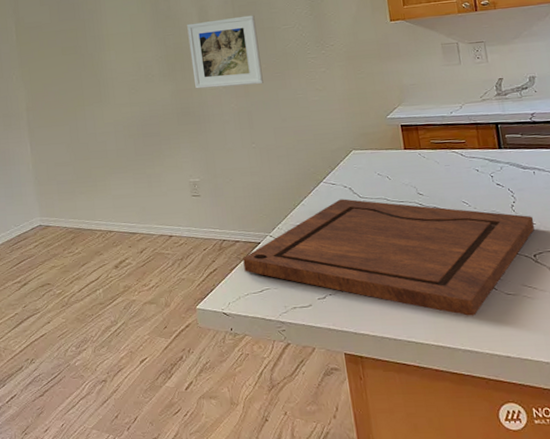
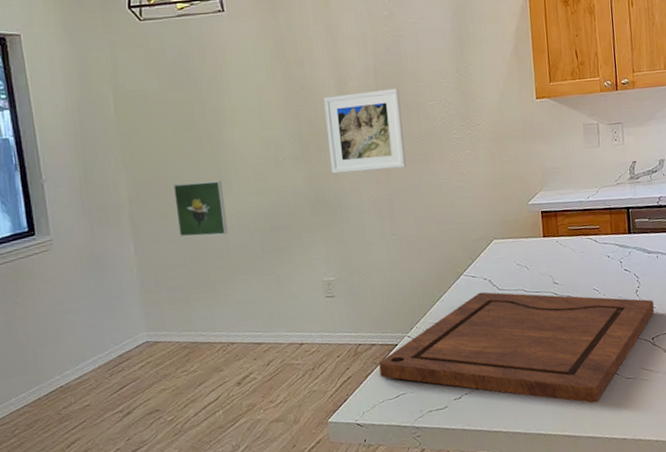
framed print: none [62,94,106,140] -> present [173,181,228,237]

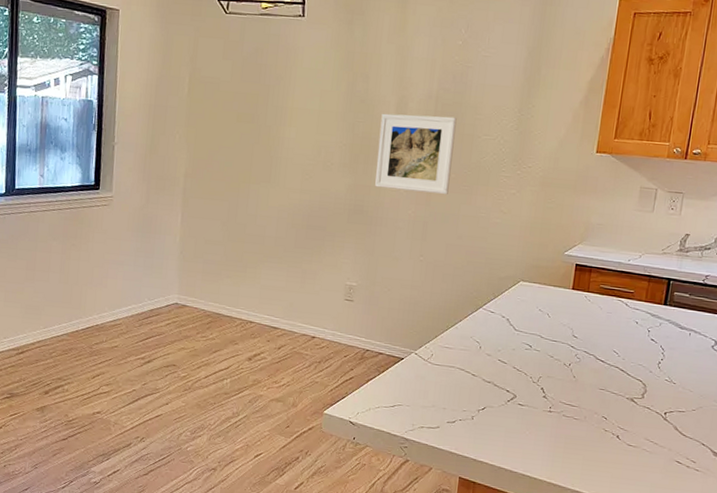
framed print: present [173,181,228,237] -> none [223,168,270,223]
cutting board: present [379,292,655,404] -> none [381,328,676,461]

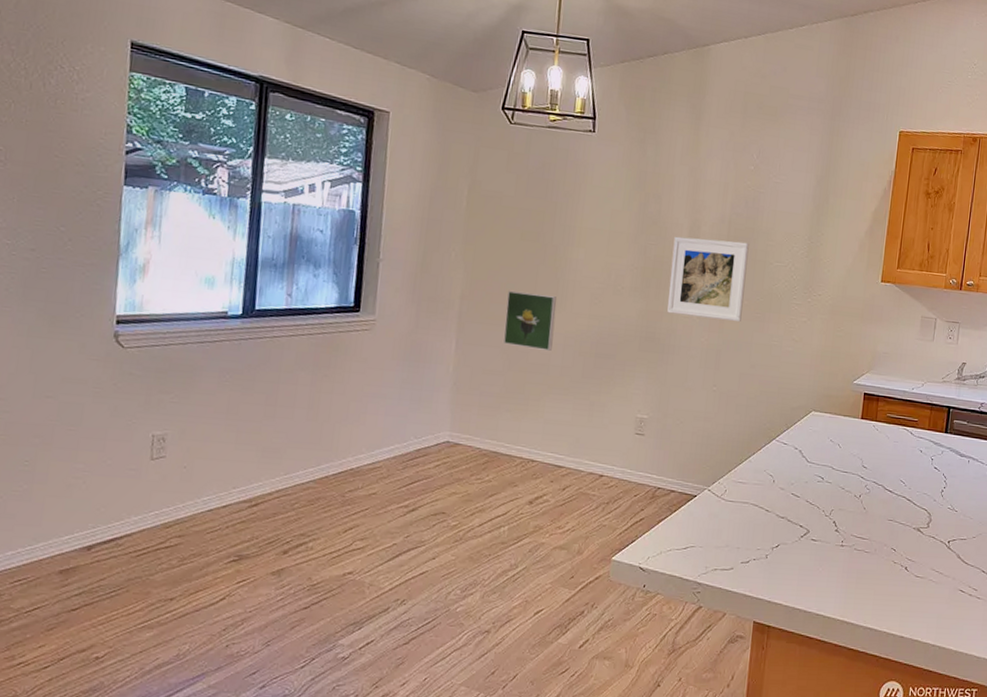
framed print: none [223,168,270,223] -> present [503,290,556,351]

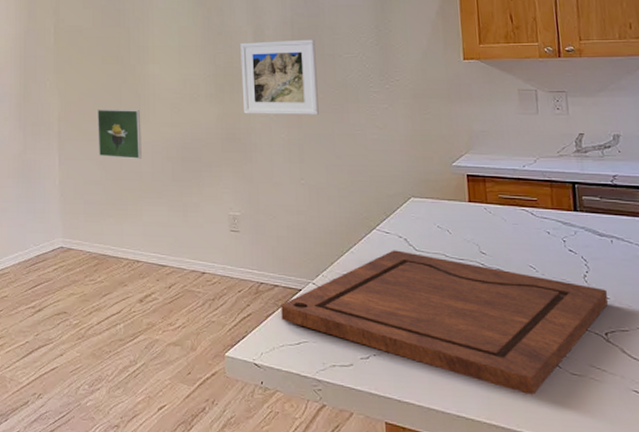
cutting board: none [673,460,957,595] -> present [281,250,609,395]

